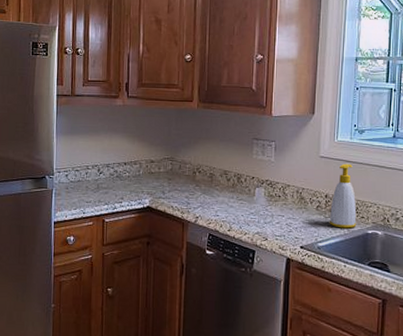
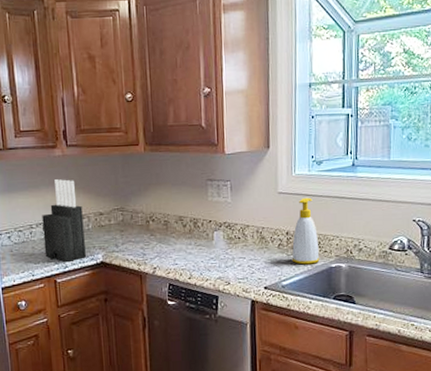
knife block: none [97,126,136,203] -> present [42,179,87,262]

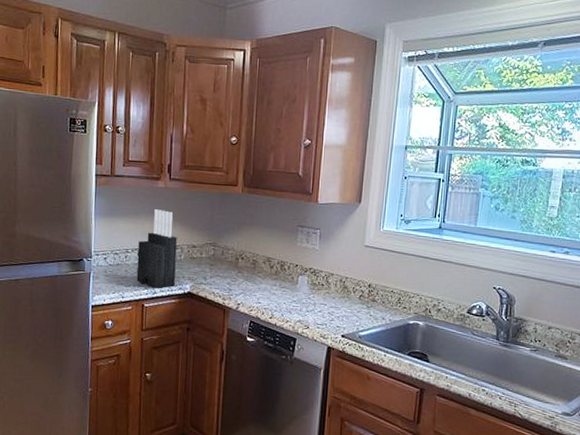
soap bottle: present [291,197,320,265] -> none [371,253,399,319]

